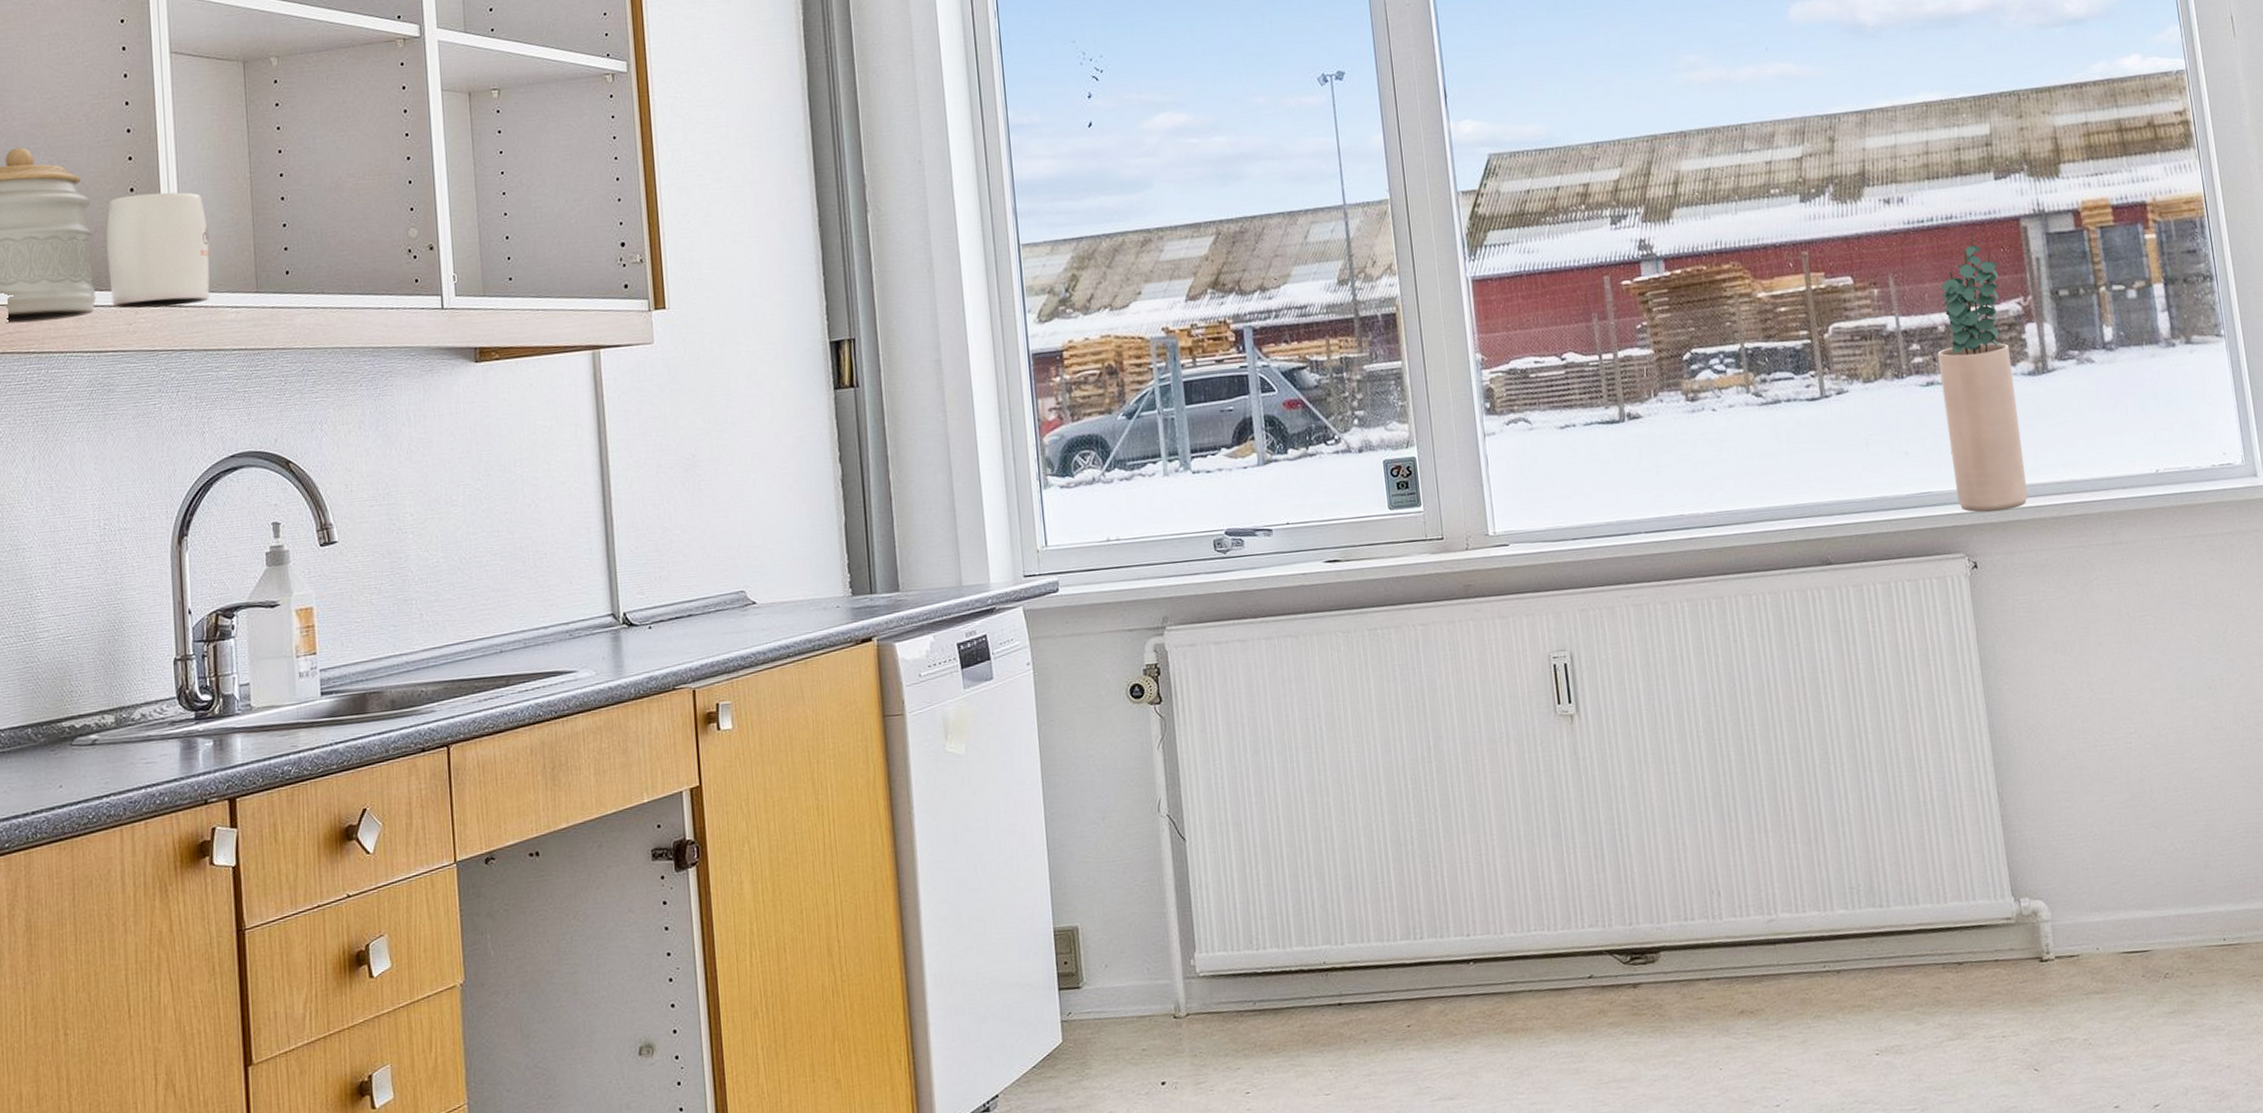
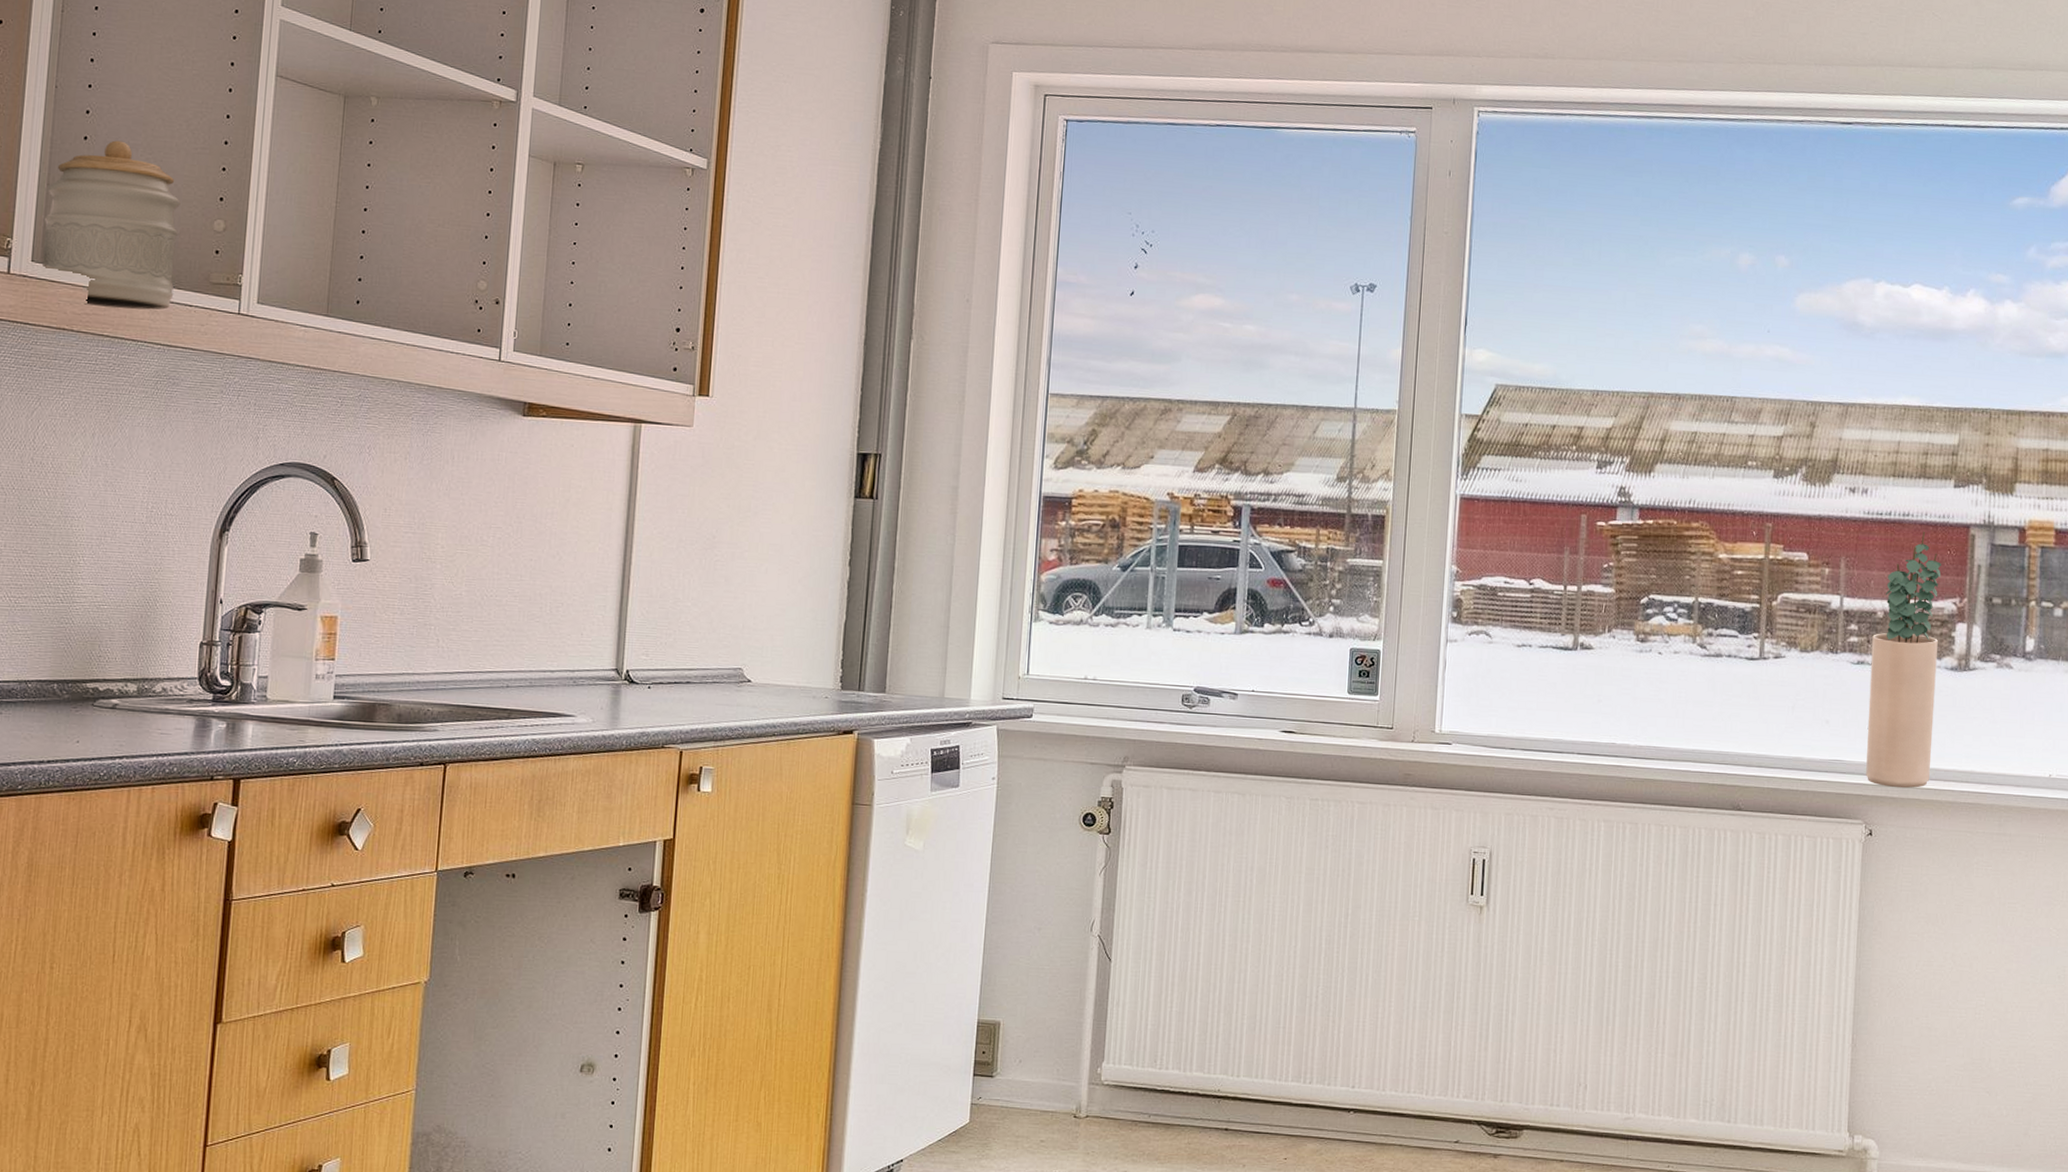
mug: present [105,192,211,309] -> none [188,203,289,317]

